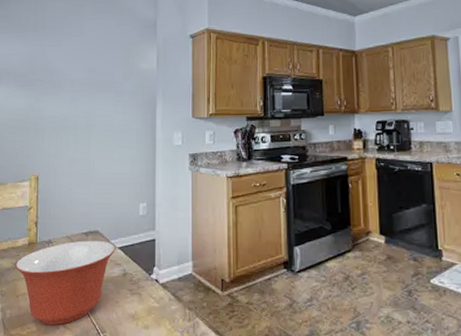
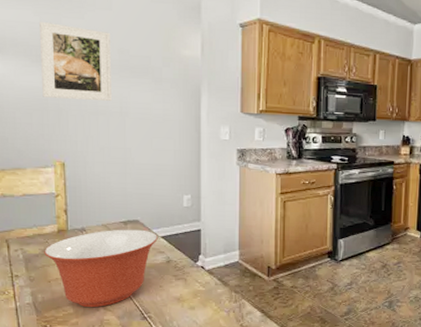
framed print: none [25,51,82,117] -> present [40,21,112,101]

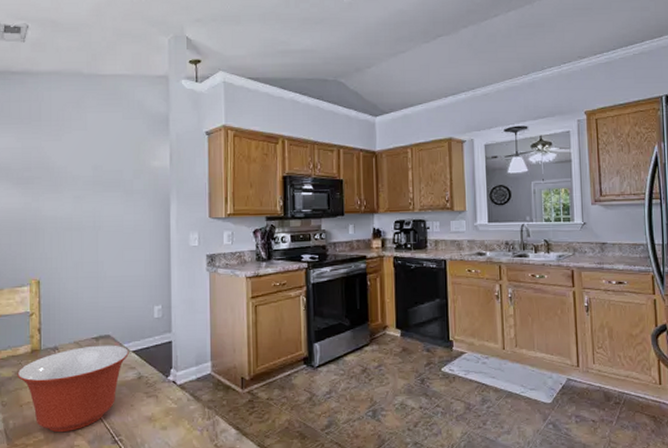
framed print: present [40,21,112,101] -> none [21,146,85,218]

